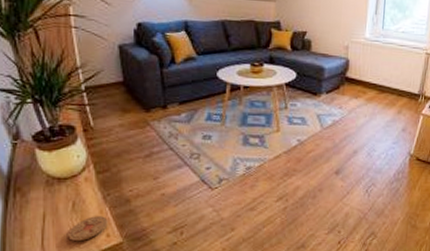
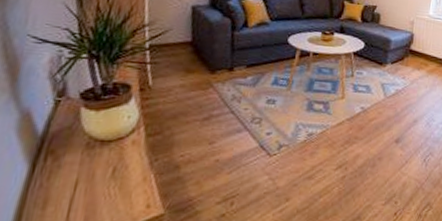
coaster: present [68,216,108,242] -> none [100,184,151,214]

